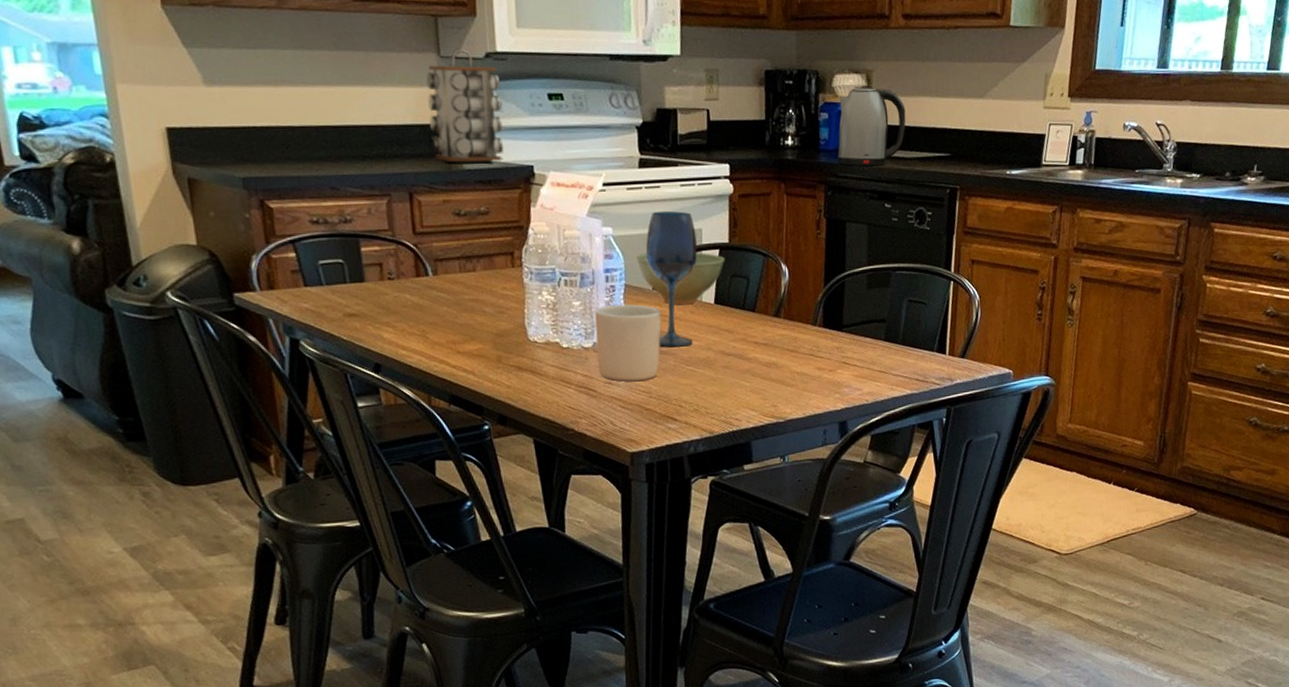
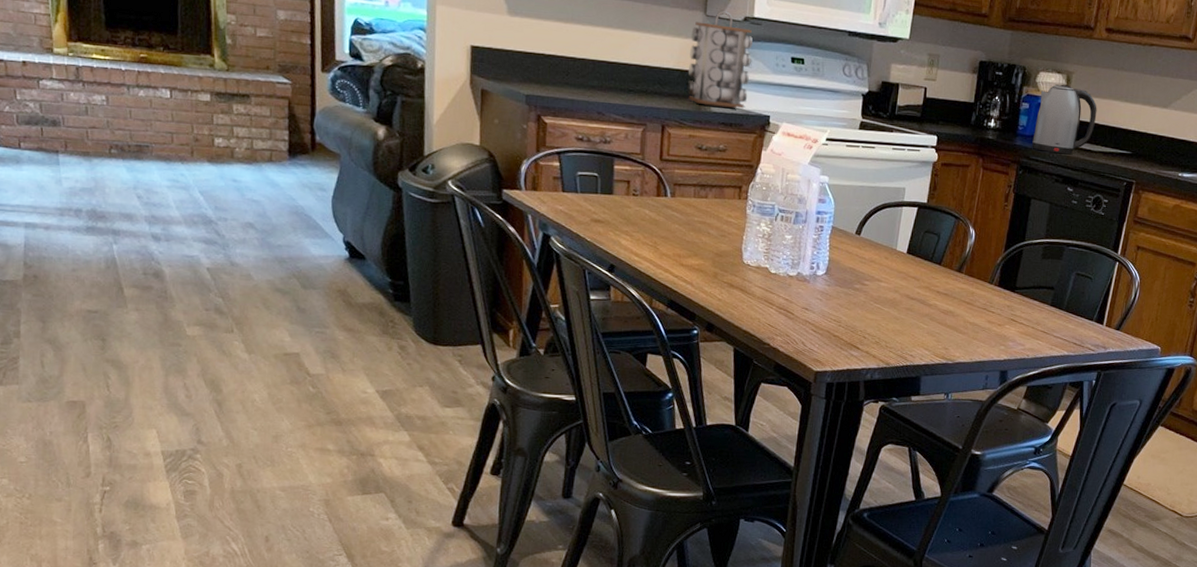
mug: present [594,304,662,382] -> none [798,242,860,311]
bowl: present [637,252,726,306] -> none [845,202,922,252]
wineglass: present [645,211,698,348] -> none [853,168,900,287]

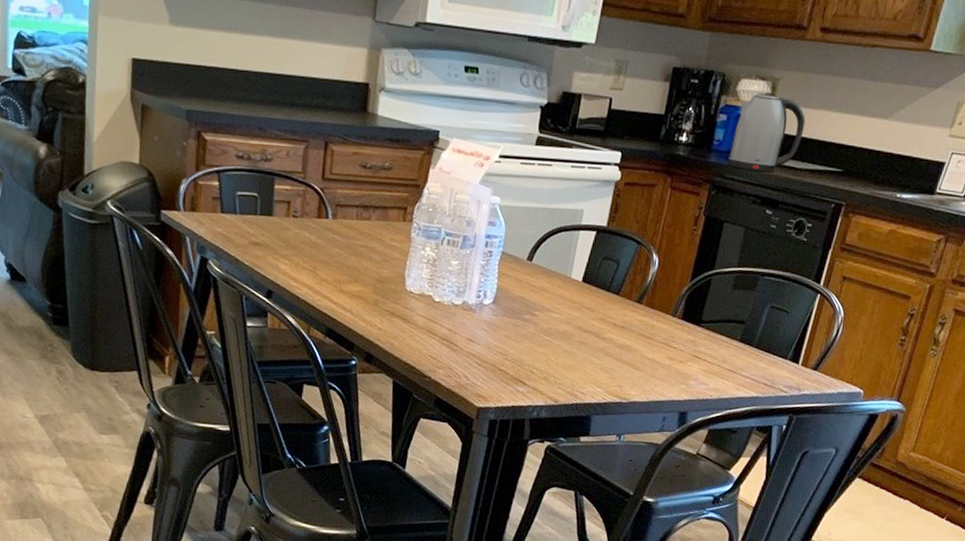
spice rack: present [686,11,753,109] -> none [352,16,424,124]

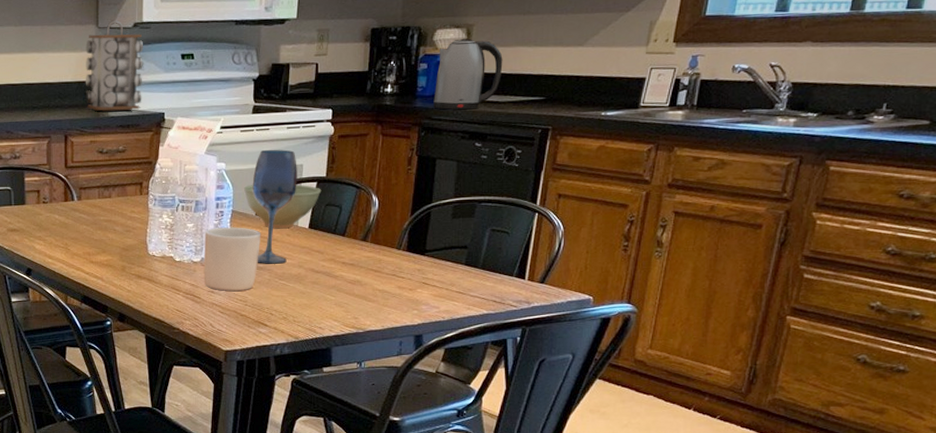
spice rack: none [352,16,424,124] -> present [85,20,143,112]
mug: none [463,268,531,343] -> present [203,227,261,292]
bowl: none [517,225,601,280] -> present [244,184,322,229]
wineglass: none [523,188,578,318] -> present [252,149,297,264]

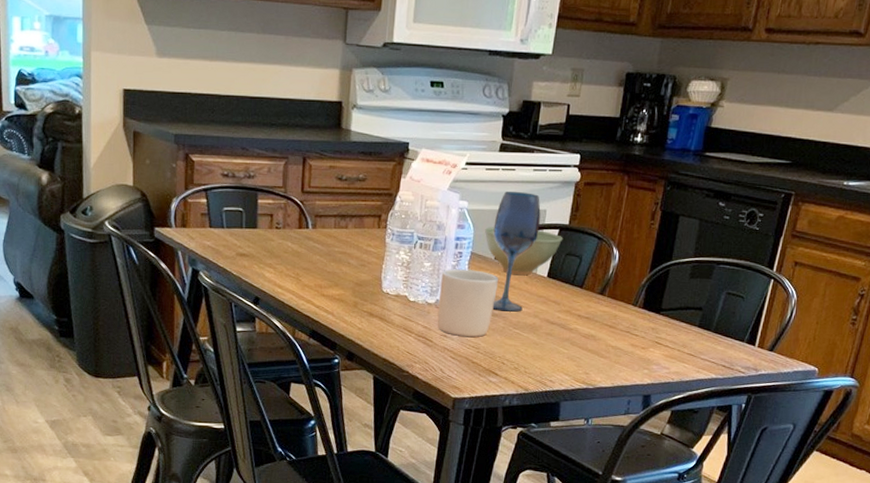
spice rack: present [85,20,143,112] -> none [327,38,392,138]
kettle: present [433,38,503,110] -> none [681,92,754,167]

